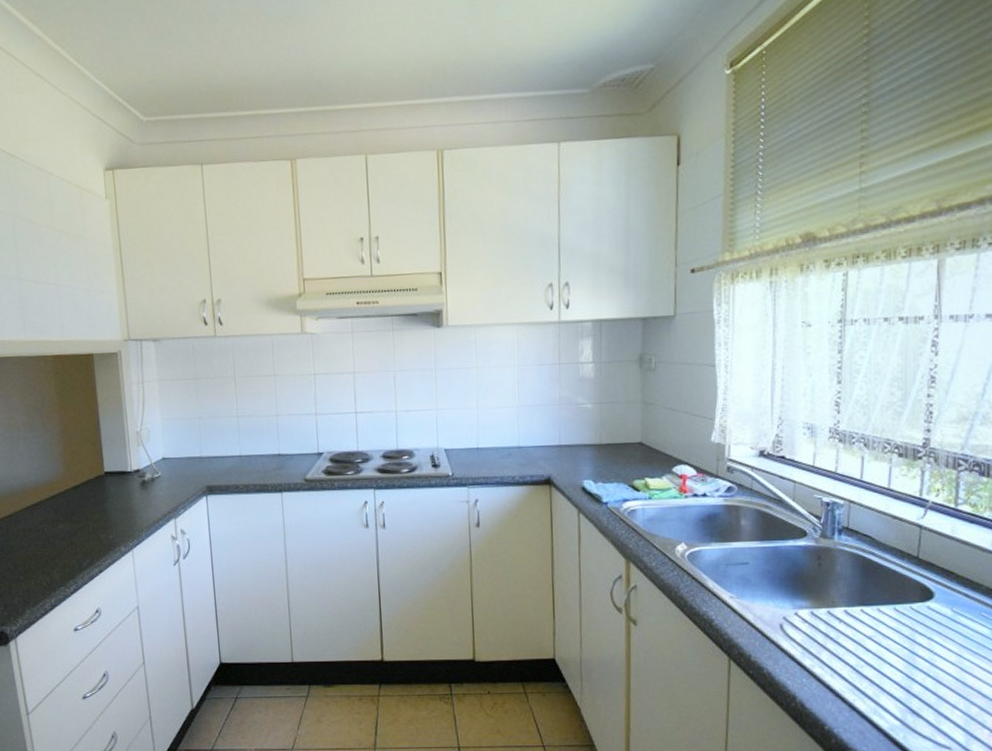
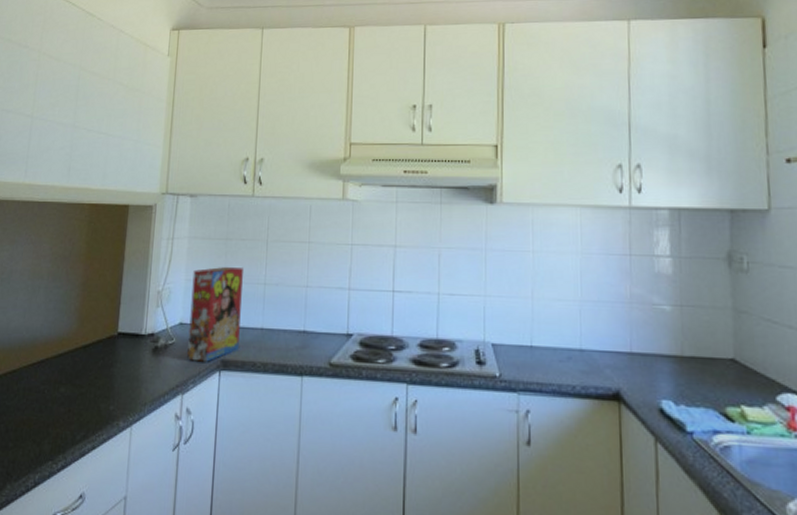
cereal box: none [168,404,221,490] -> present [187,267,243,362]

